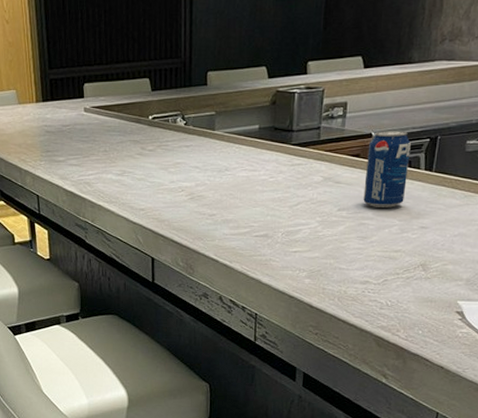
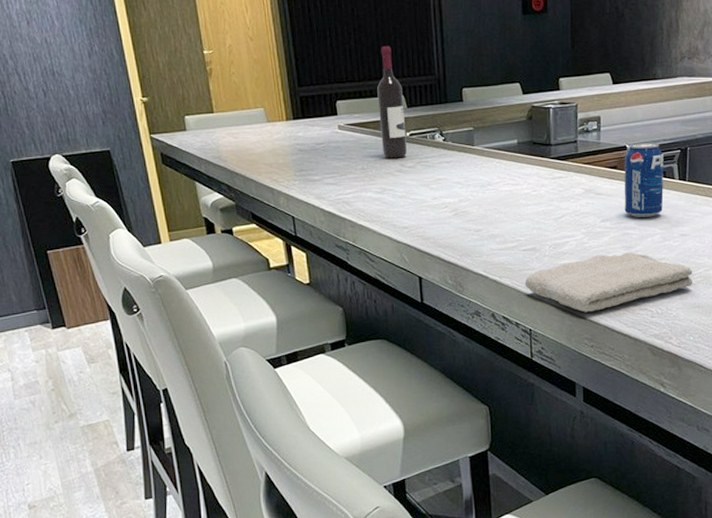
wine bottle: none [123,28,149,141] -> present [377,45,407,158]
washcloth: none [254,242,429,301] -> present [525,252,693,313]

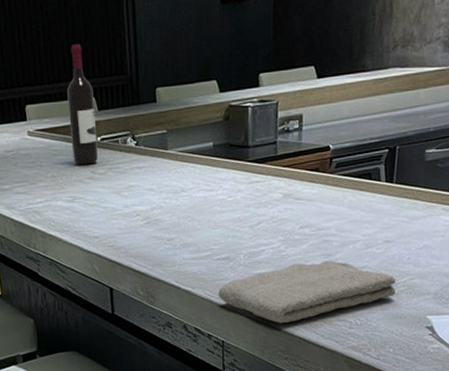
beverage can: present [624,143,664,217] -> none [325,142,370,223]

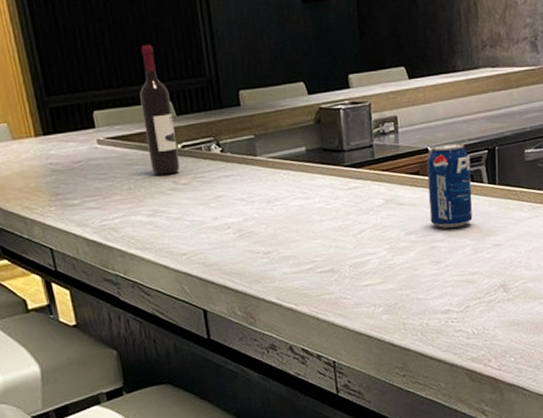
washcloth: present [218,260,396,324] -> none [324,267,511,339]
beverage can: none [325,142,370,223] -> present [426,143,473,228]

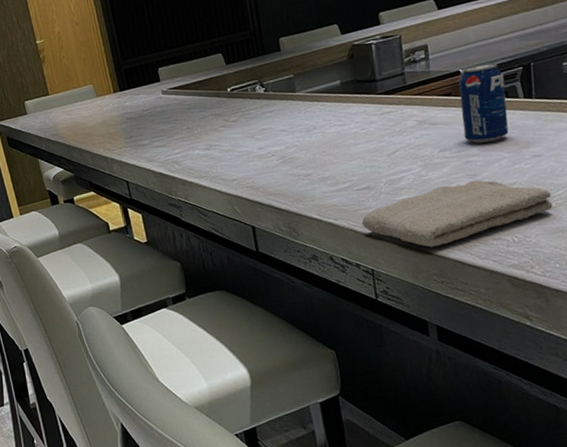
wine bottle: present [140,44,180,175] -> none [195,8,230,116]
washcloth: none [324,267,511,339] -> present [361,180,553,248]

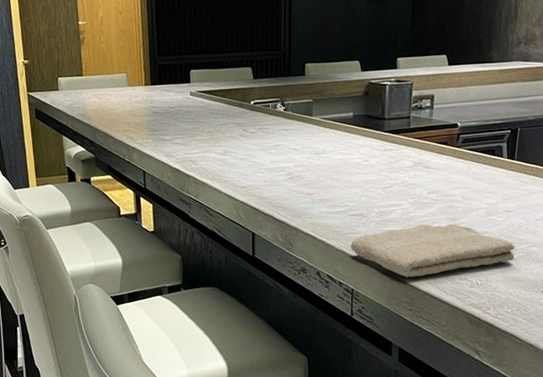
beverage can: present [458,63,509,143] -> none [451,121,494,192]

